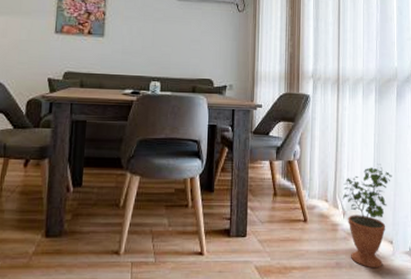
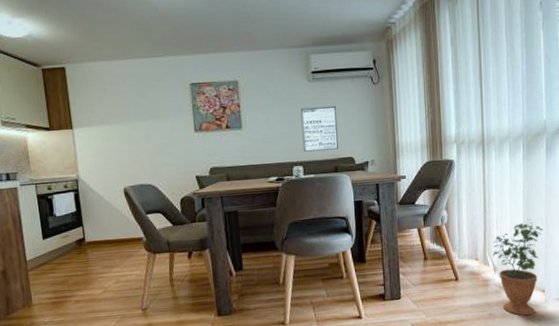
wall art: none [163,24,201,70] -> present [300,105,338,152]

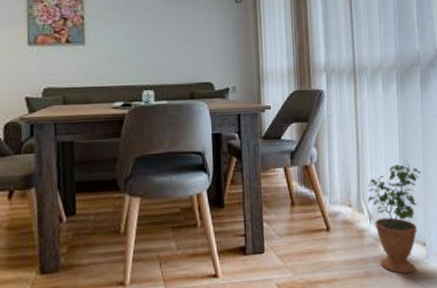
wall art: present [300,105,338,152] -> none [153,23,195,74]

